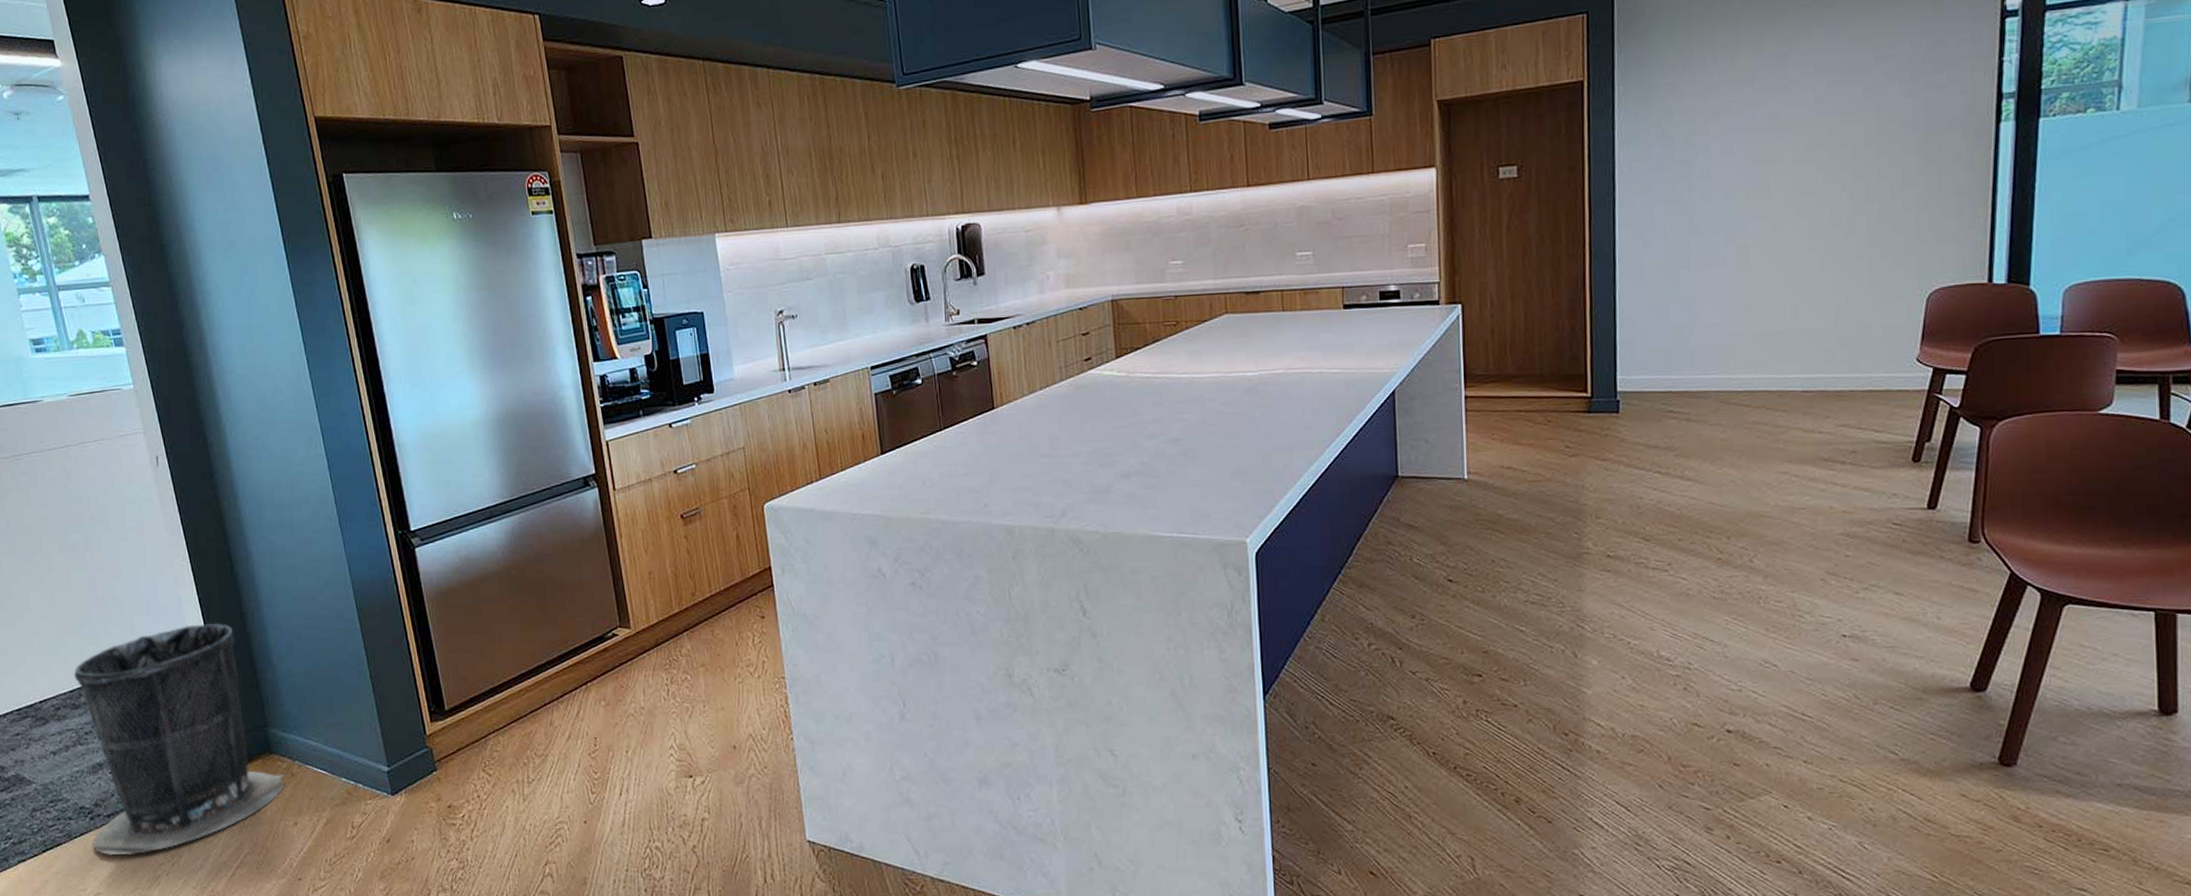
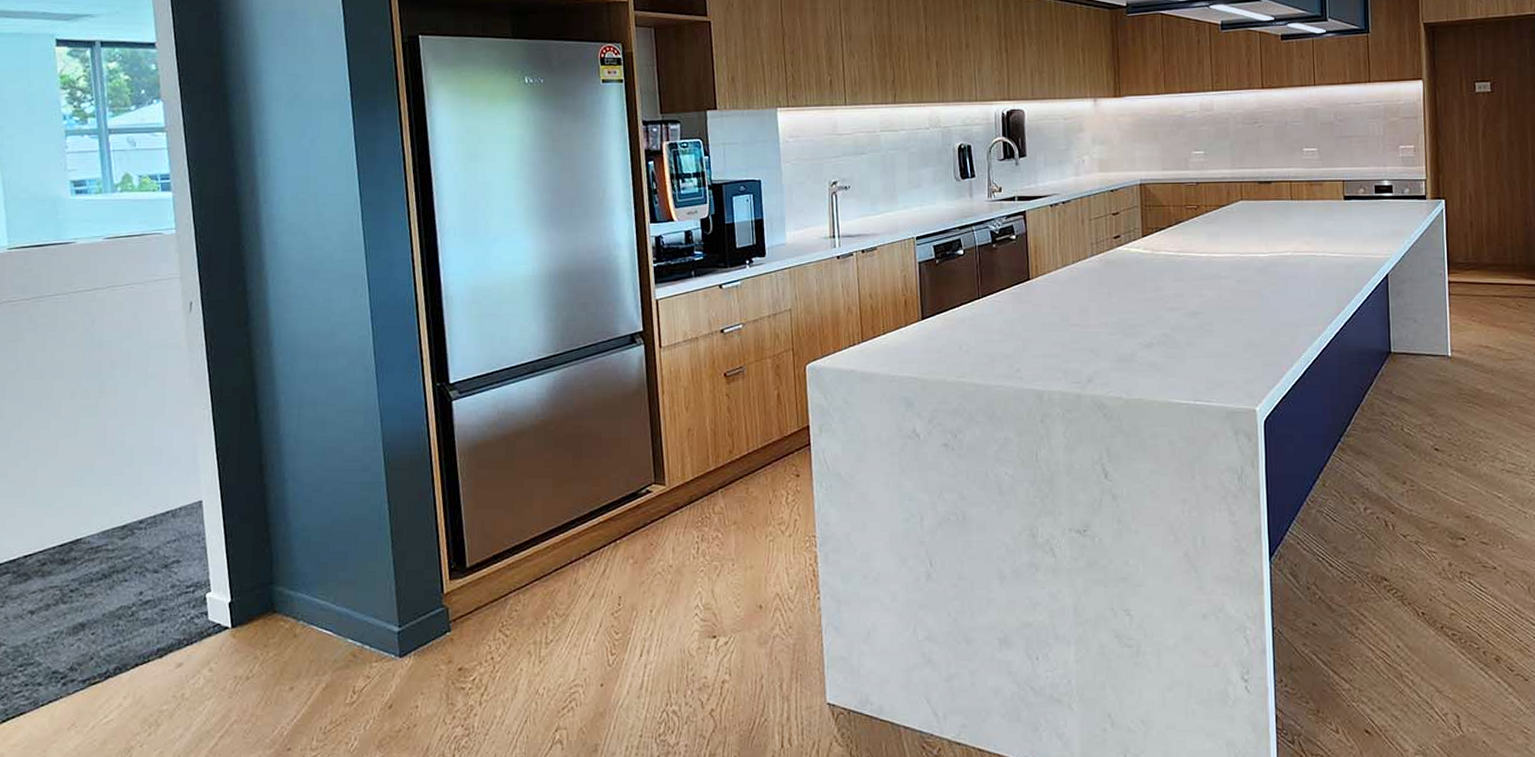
trash can: present [73,623,287,856] -> none [61,474,287,725]

